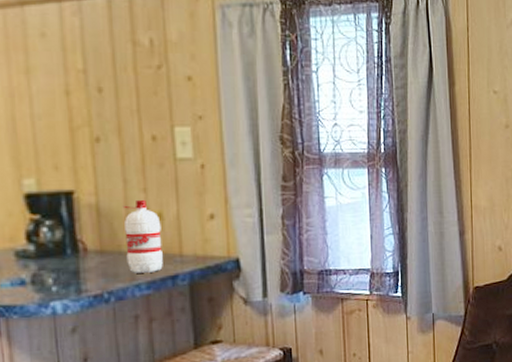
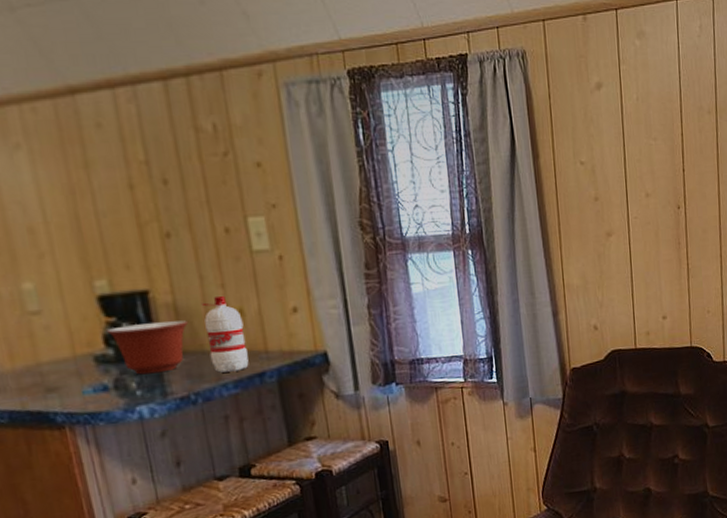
mixing bowl: none [29,221,109,271] -> present [106,320,189,375]

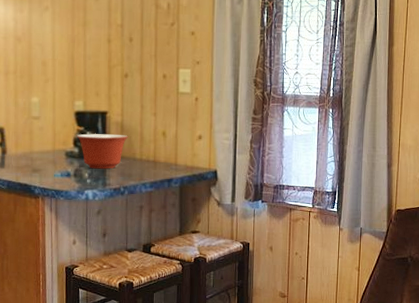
water bottle: present [201,295,249,373] -> none [138,121,164,175]

